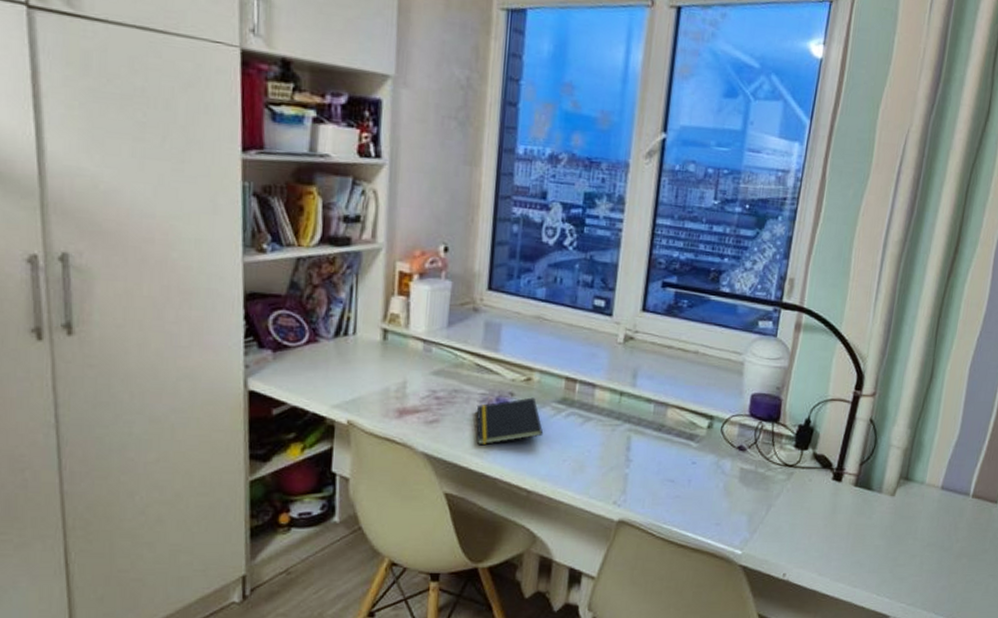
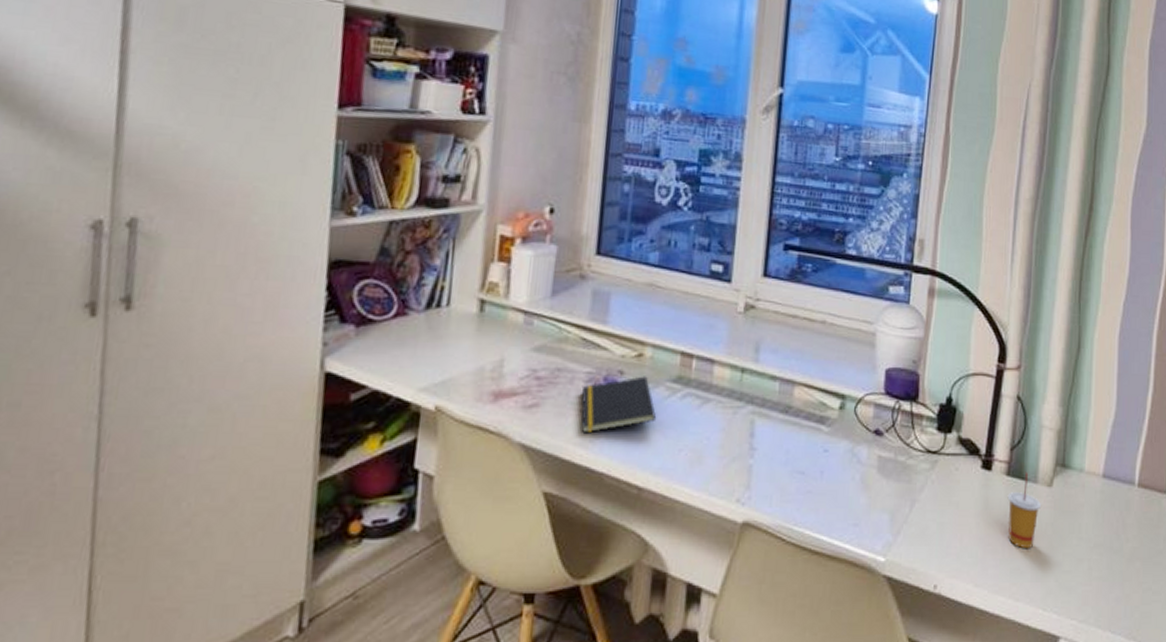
drinking cup: none [851,483,883,545] -> present [1007,472,1041,548]

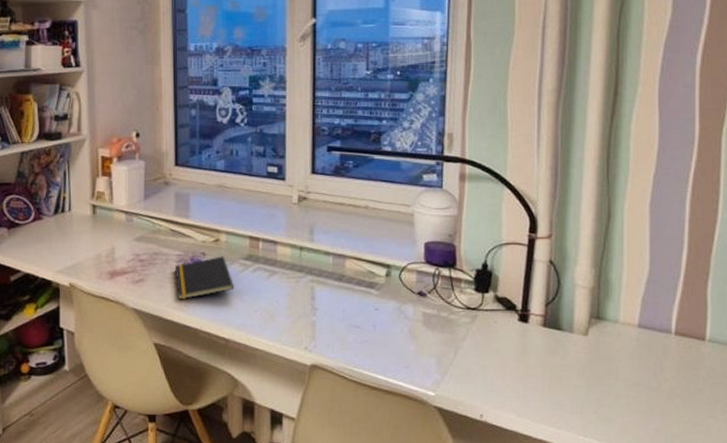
drinking cup: present [1007,472,1041,548] -> none [544,323,577,386]

